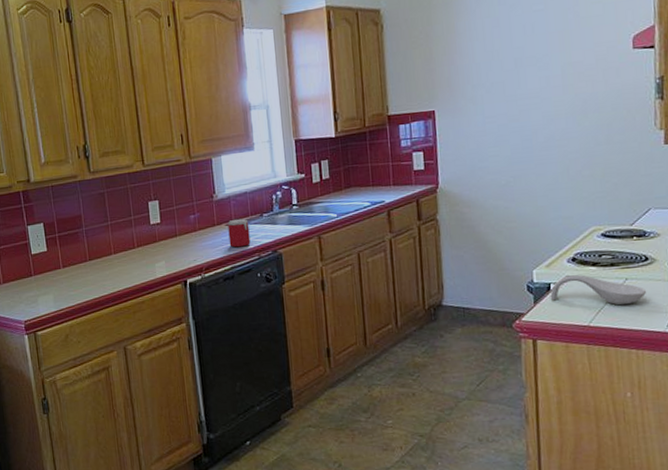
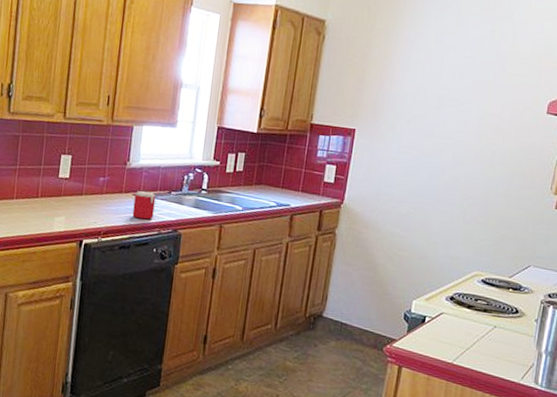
spoon rest: present [550,275,646,306] -> none [423,312,510,351]

